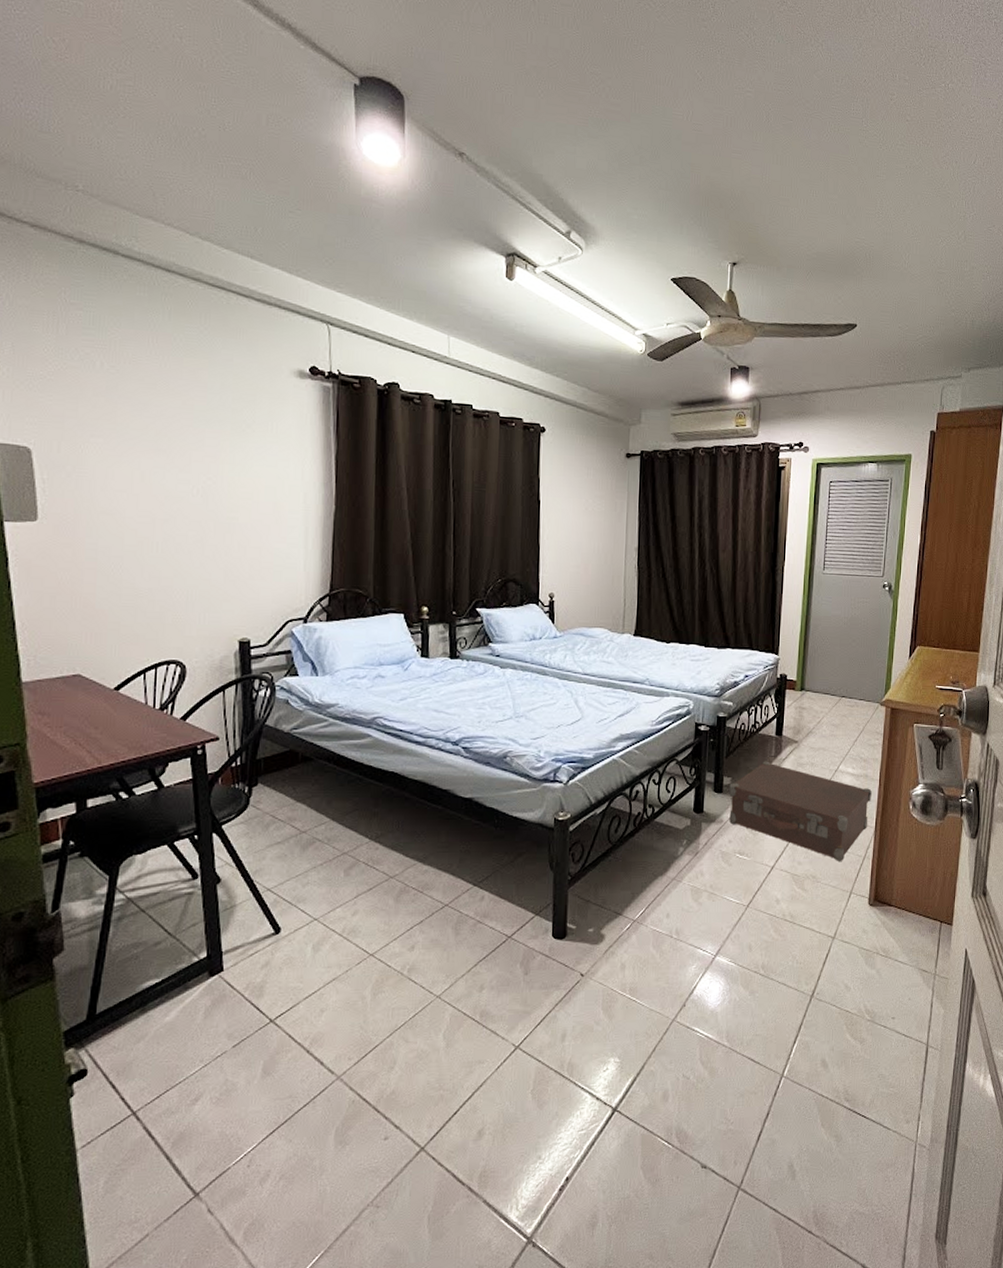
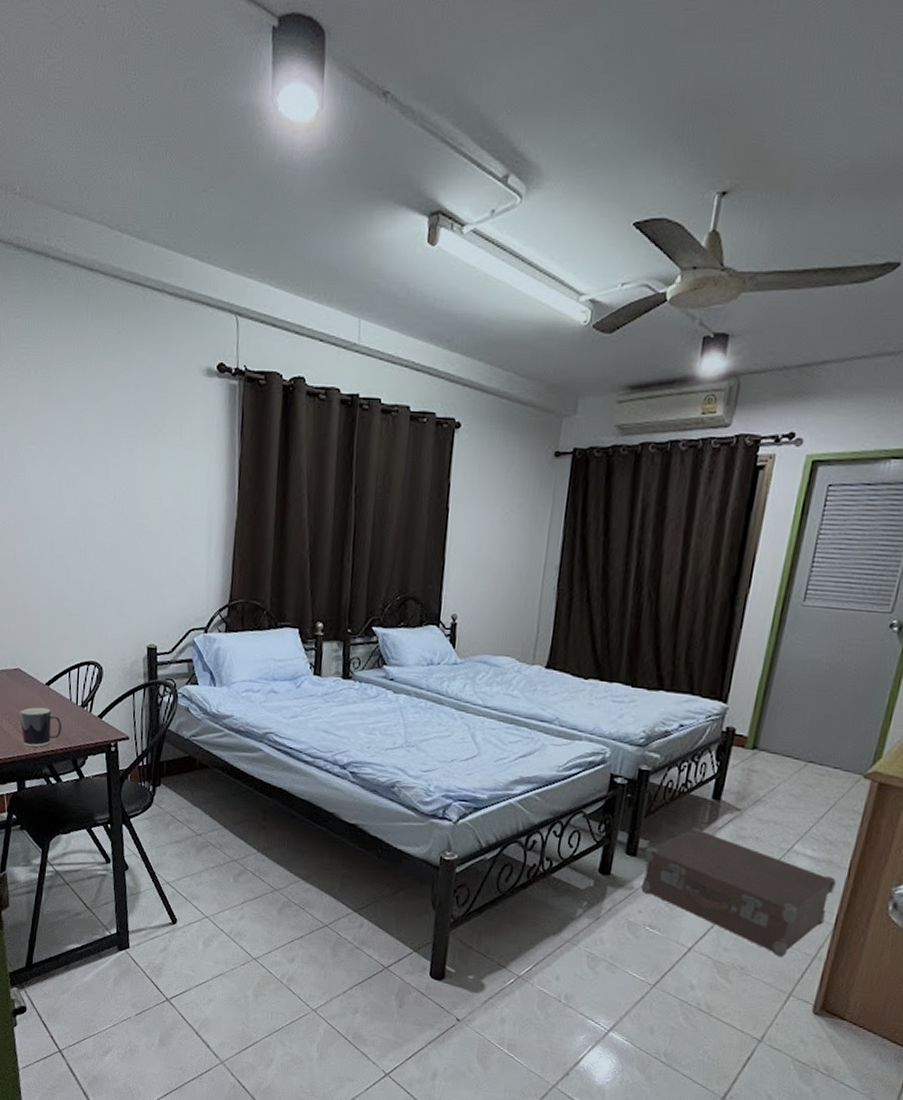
mug: none [78,715,135,761] -> present [19,707,62,748]

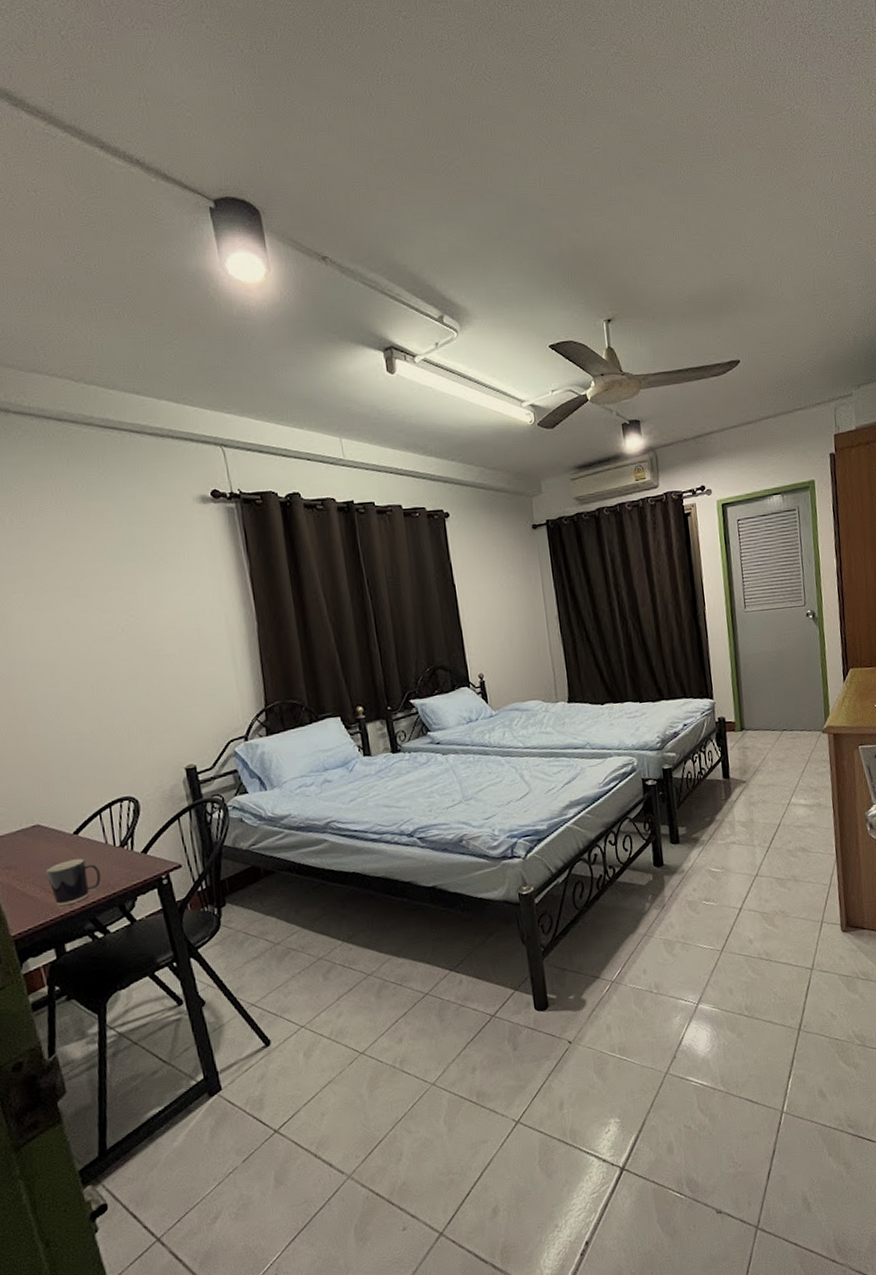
suitcase: present [641,827,836,957] -> none [685,805,829,893]

